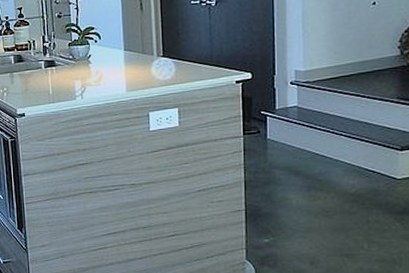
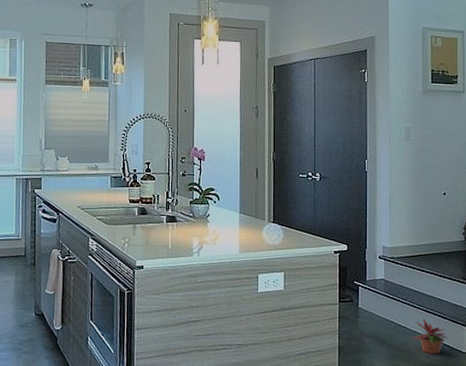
potted plant: none [330,145,379,182] -> present [410,318,449,354]

